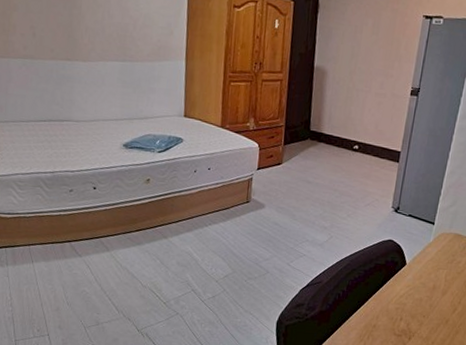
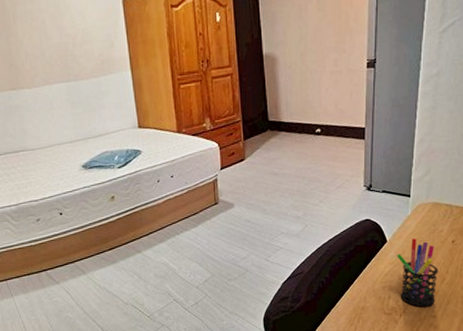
pen holder: none [412,265,452,334] -> present [397,238,438,307]

